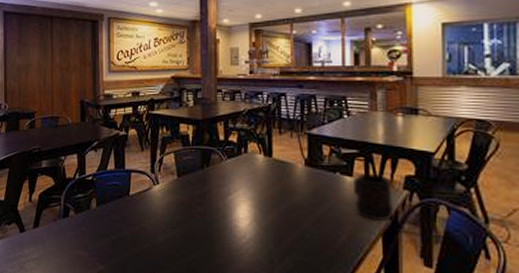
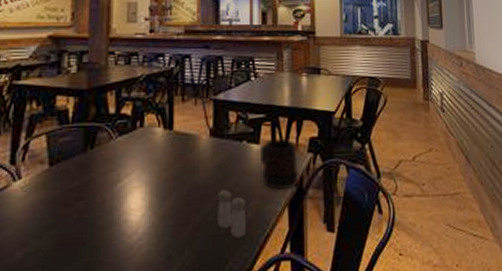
salt and pepper shaker: none [313,213,340,257] -> present [218,190,245,238]

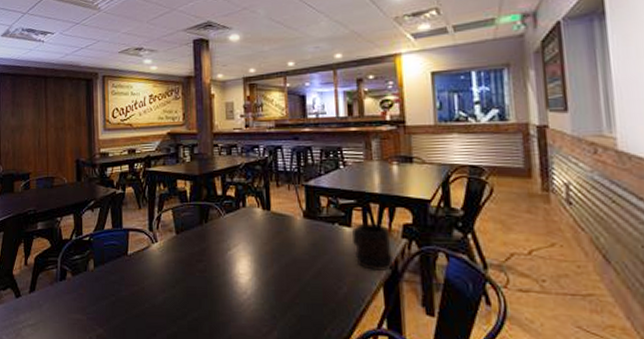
salt and pepper shaker: present [218,190,245,238] -> none [313,266,342,309]

